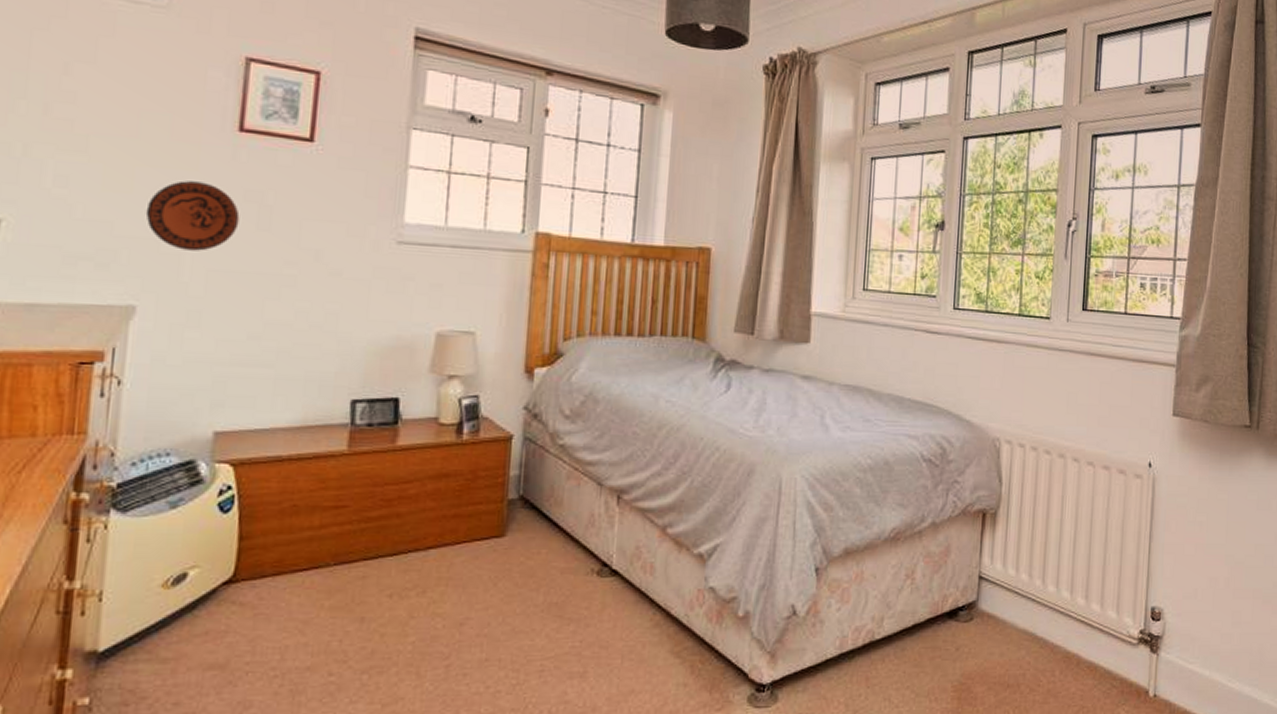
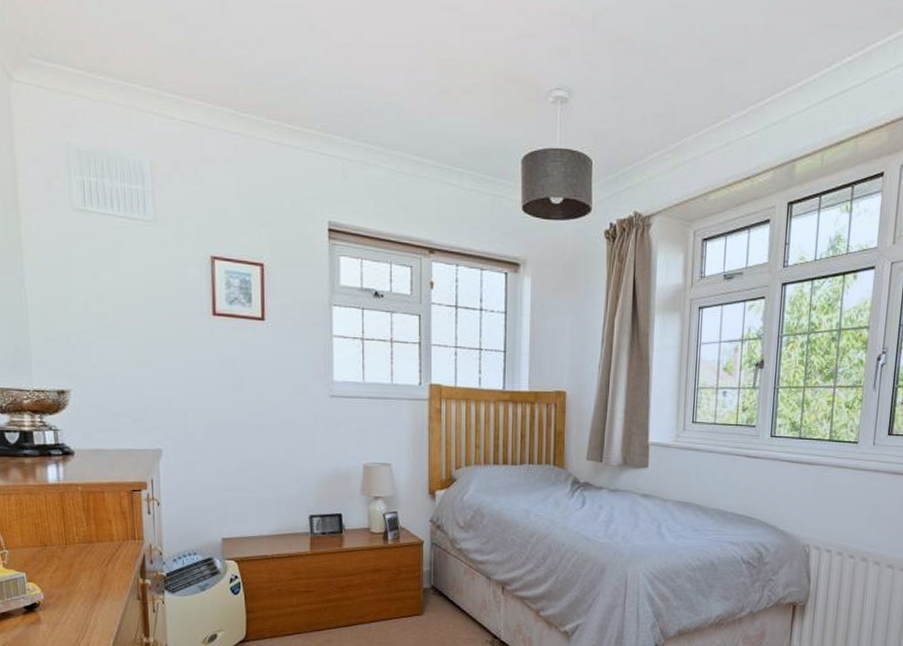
decorative plate: present [145,181,240,251] -> none [159,355,221,408]

